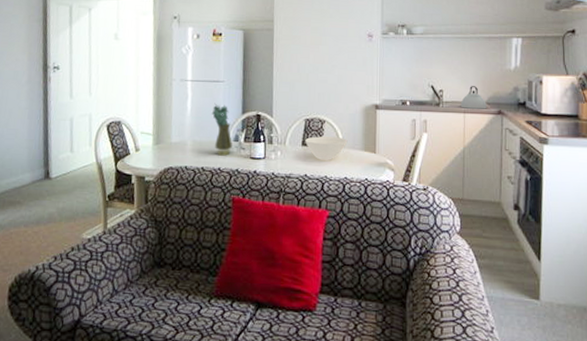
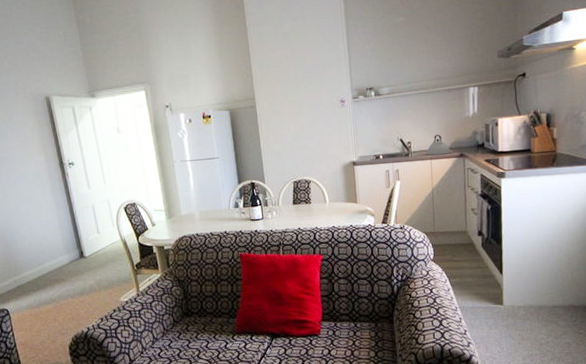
vase: present [211,103,232,156] -> none [212,177,234,221]
bowl: present [305,136,348,162] -> none [295,193,332,215]

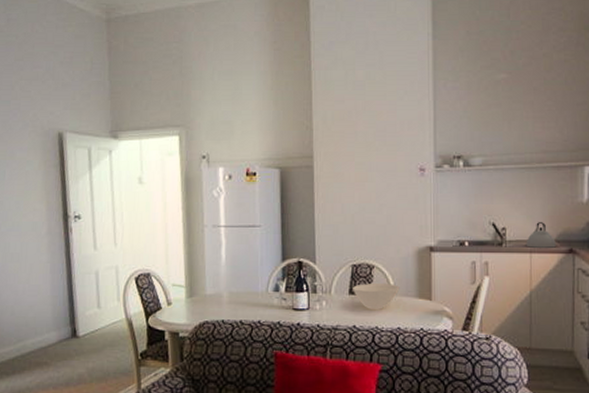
bowl: none [295,193,332,215] -> present [353,282,400,311]

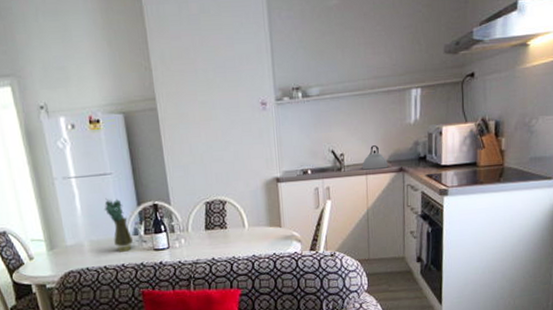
vase: none [248,250,272,308] -> present [104,198,133,252]
bowl: present [353,282,400,311] -> none [208,216,252,243]

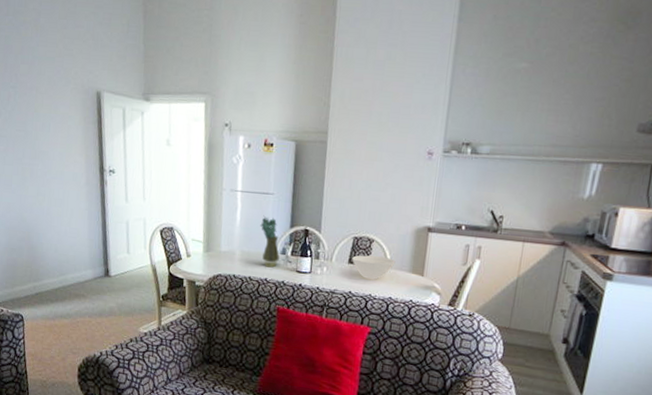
bowl: none [208,216,252,243] -> present [352,255,396,281]
kettle: present [362,145,389,170] -> none [520,213,551,239]

